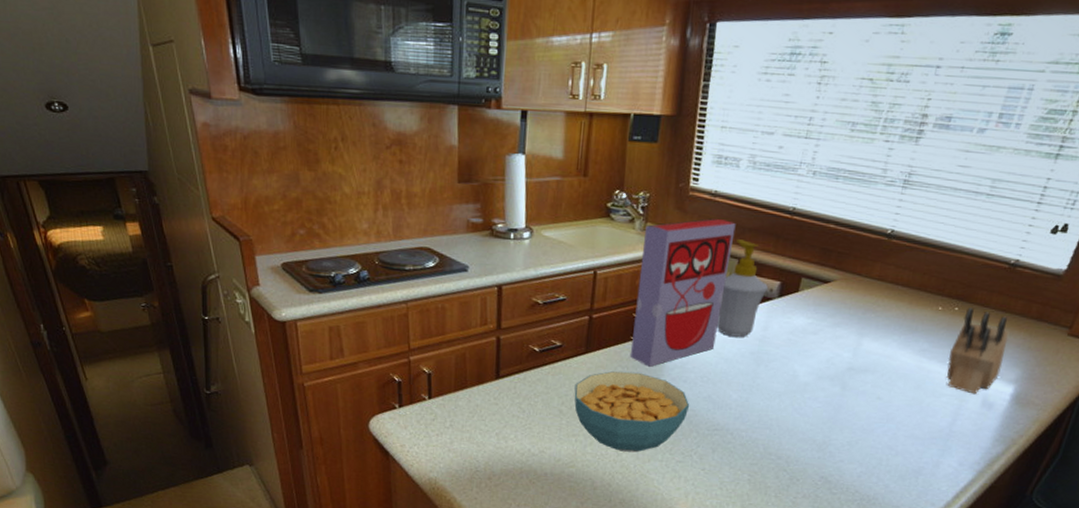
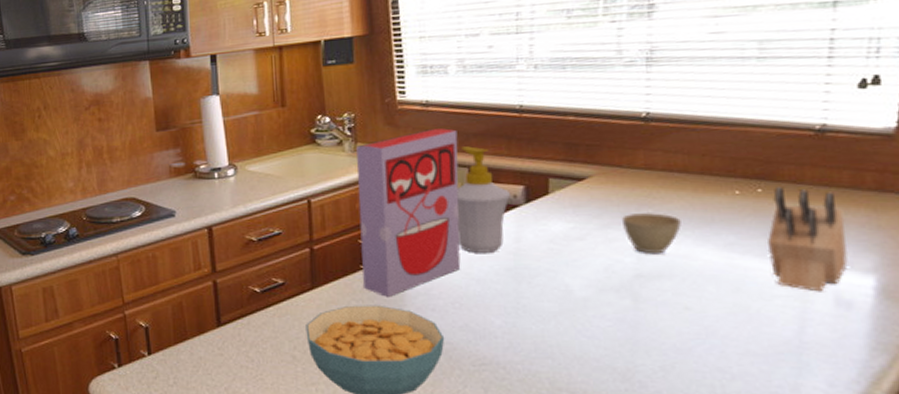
cup: none [849,316,894,353] -> present [622,212,681,254]

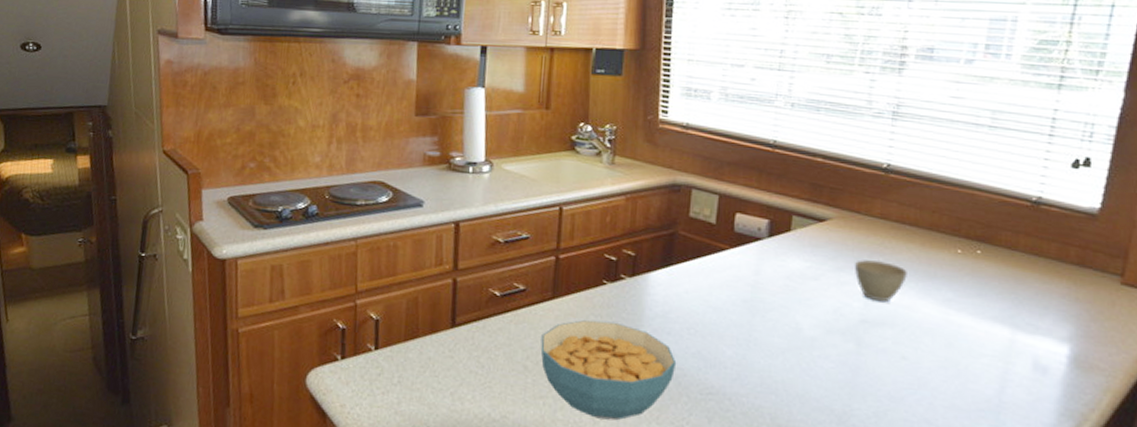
cereal box: present [356,128,461,297] -> none [604,152,713,316]
soap bottle: present [456,146,510,253] -> none [700,173,755,282]
knife block: present [766,187,849,292] -> none [980,251,1049,356]

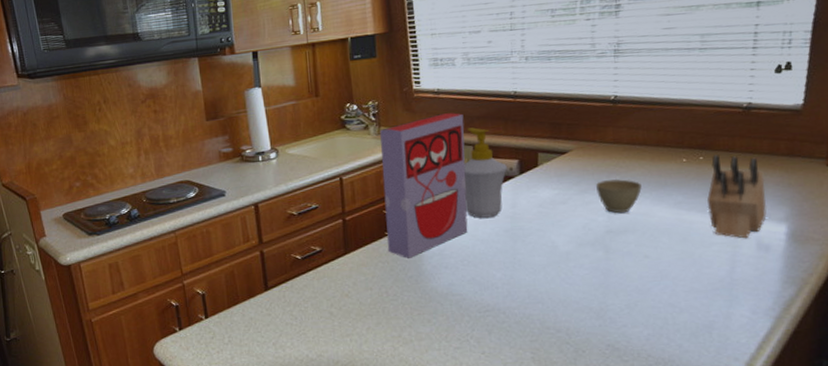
cereal bowl: present [540,320,677,421] -> none [340,265,456,345]
cereal box: none [604,152,713,316] -> present [380,113,468,258]
soap bottle: none [700,173,755,282] -> present [464,127,507,218]
knife block: none [980,251,1049,356] -> present [706,155,767,239]

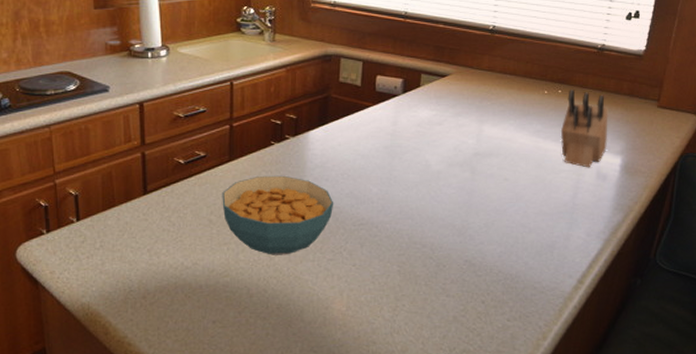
cereal bowl: none [340,265,456,345] -> present [222,175,334,255]
cereal box: present [380,113,468,258] -> none [273,27,356,169]
soap bottle: present [464,127,507,218] -> none [350,43,392,133]
cup: present [596,178,642,213] -> none [470,104,508,138]

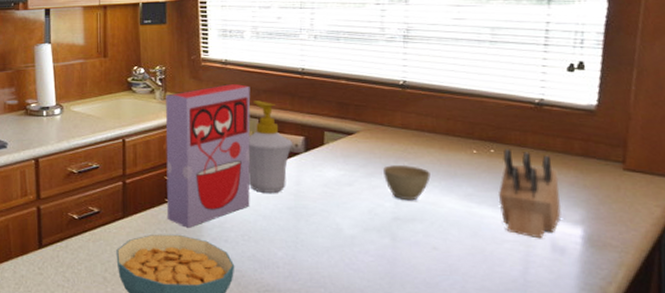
cereal box: none [273,27,356,169] -> present [165,84,251,228]
soap bottle: none [350,43,392,133] -> present [248,101,292,193]
cup: none [470,104,508,138] -> present [383,164,431,201]

